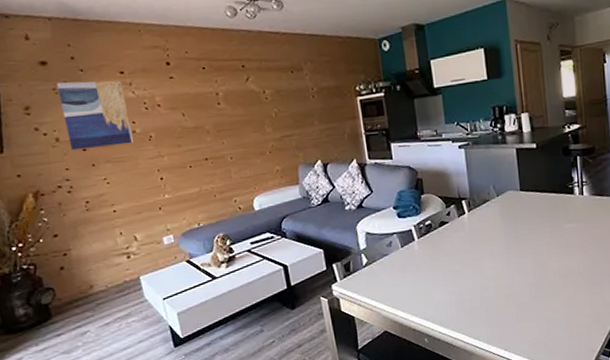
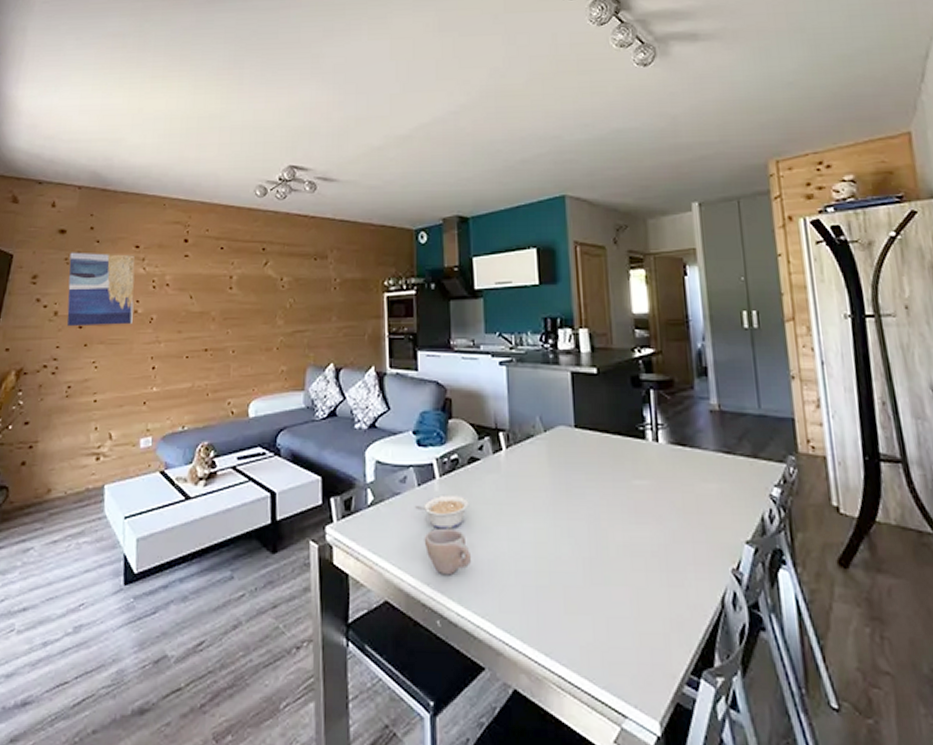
legume: none [401,250,443,277] -> present [415,494,469,529]
cup: none [410,274,448,308] -> present [424,528,472,576]

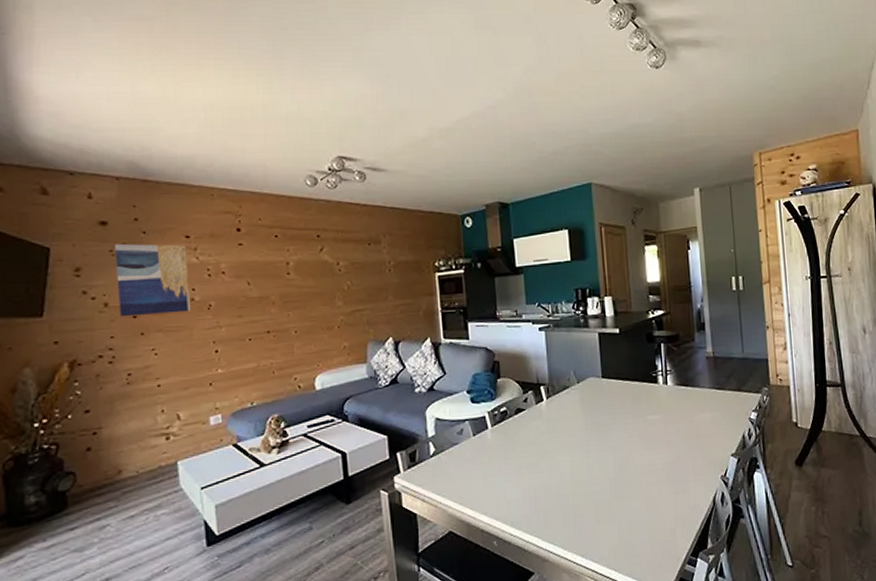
legume: present [415,494,469,529] -> none [472,440,518,469]
cup: present [424,528,472,576] -> none [480,467,521,506]

